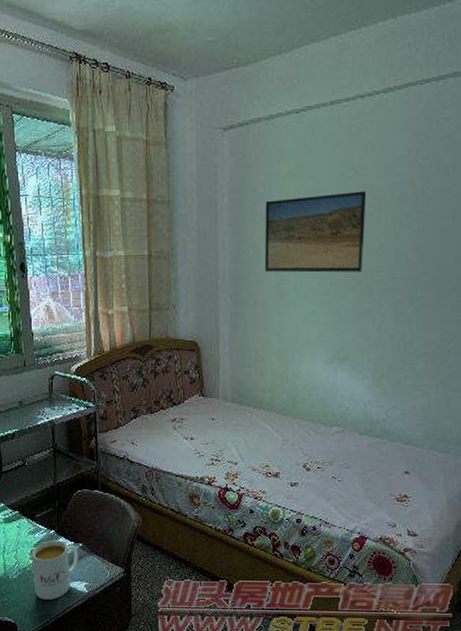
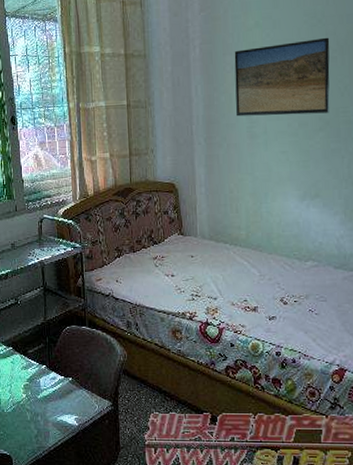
mug: present [31,540,79,600] -> none [24,375,69,433]

